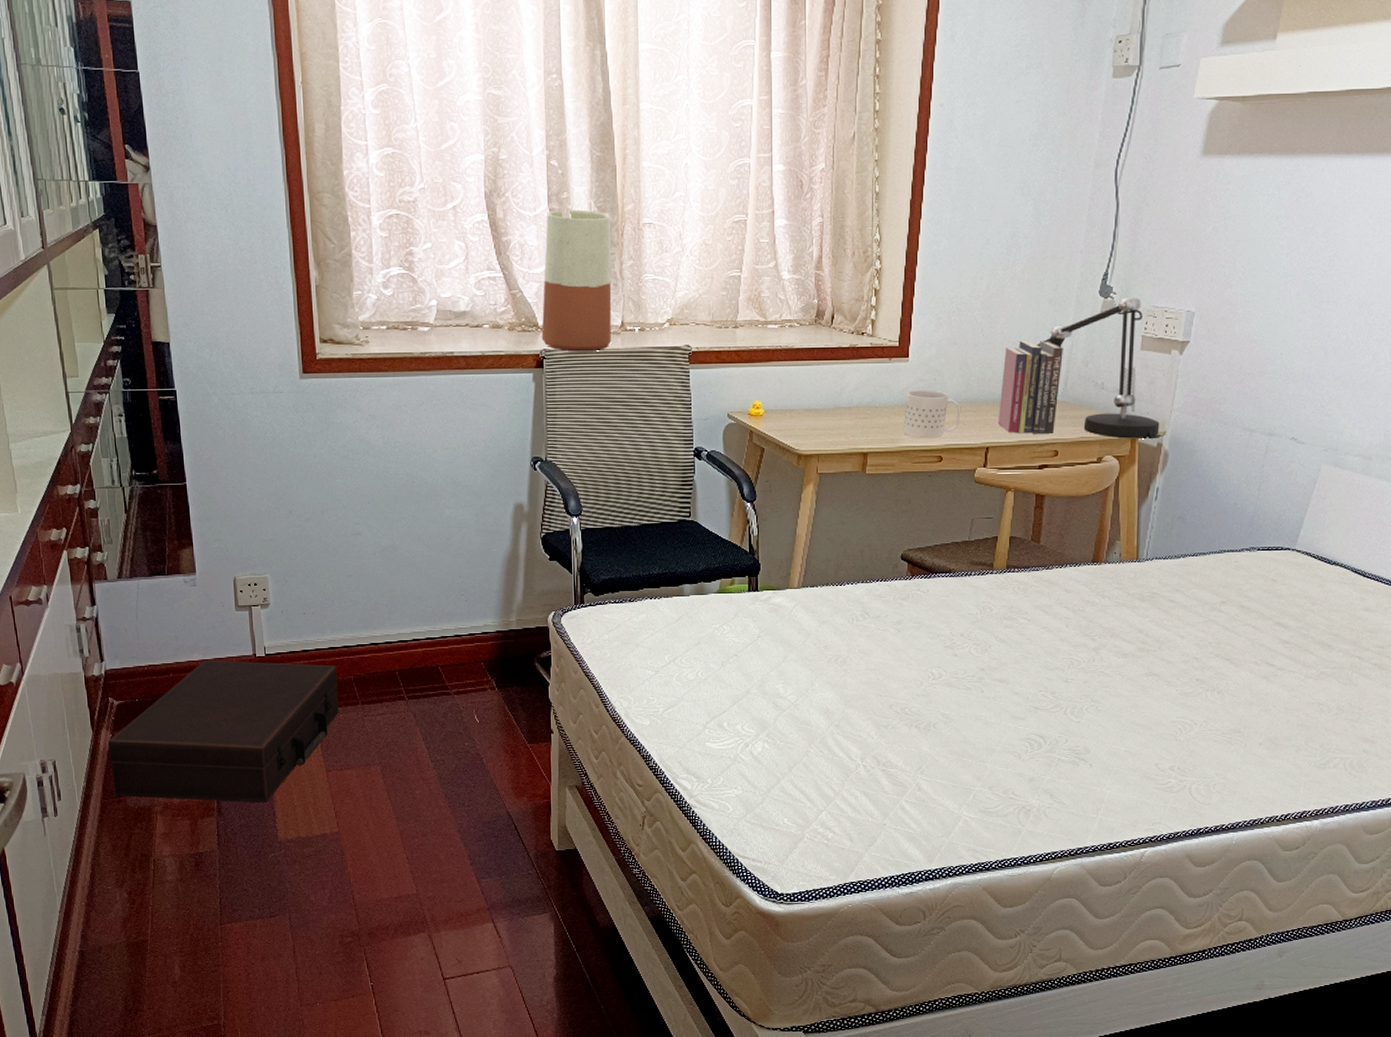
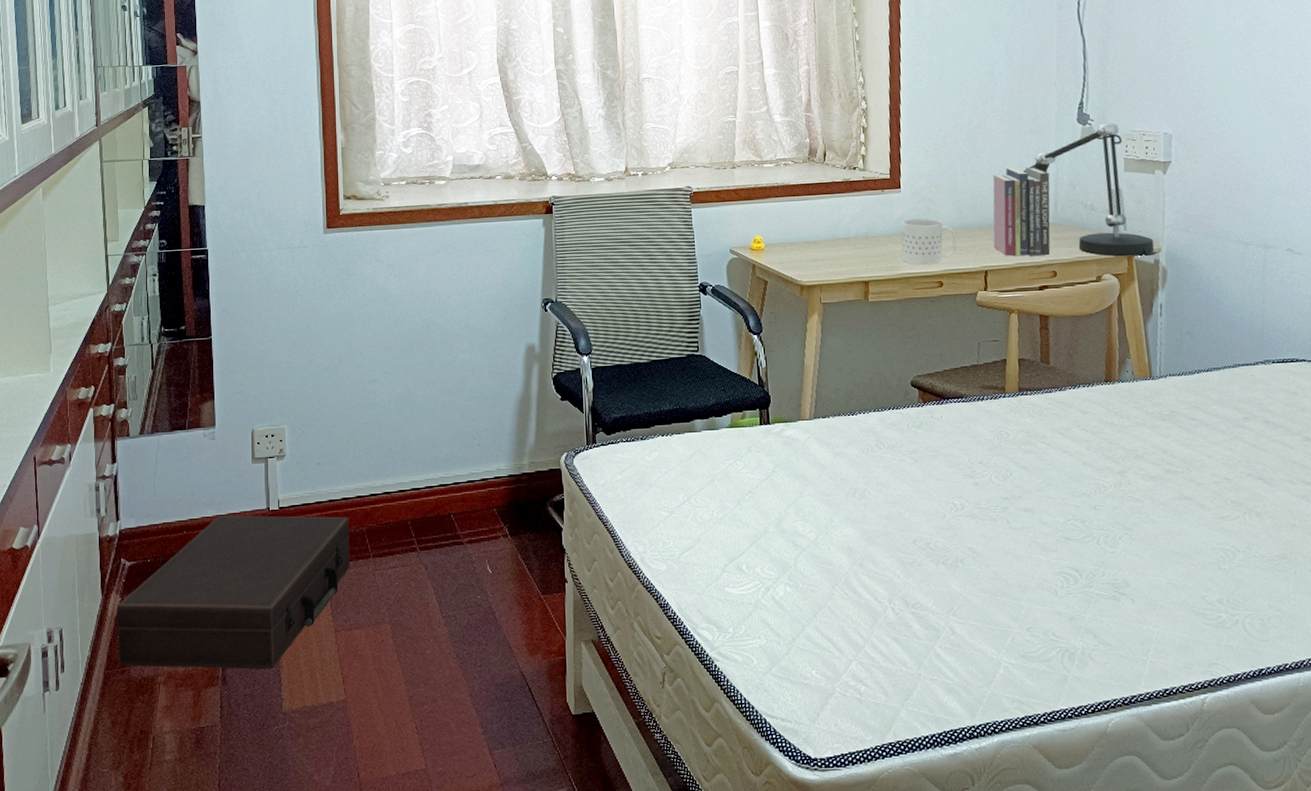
vase: present [541,209,612,352] -> none [550,69,616,197]

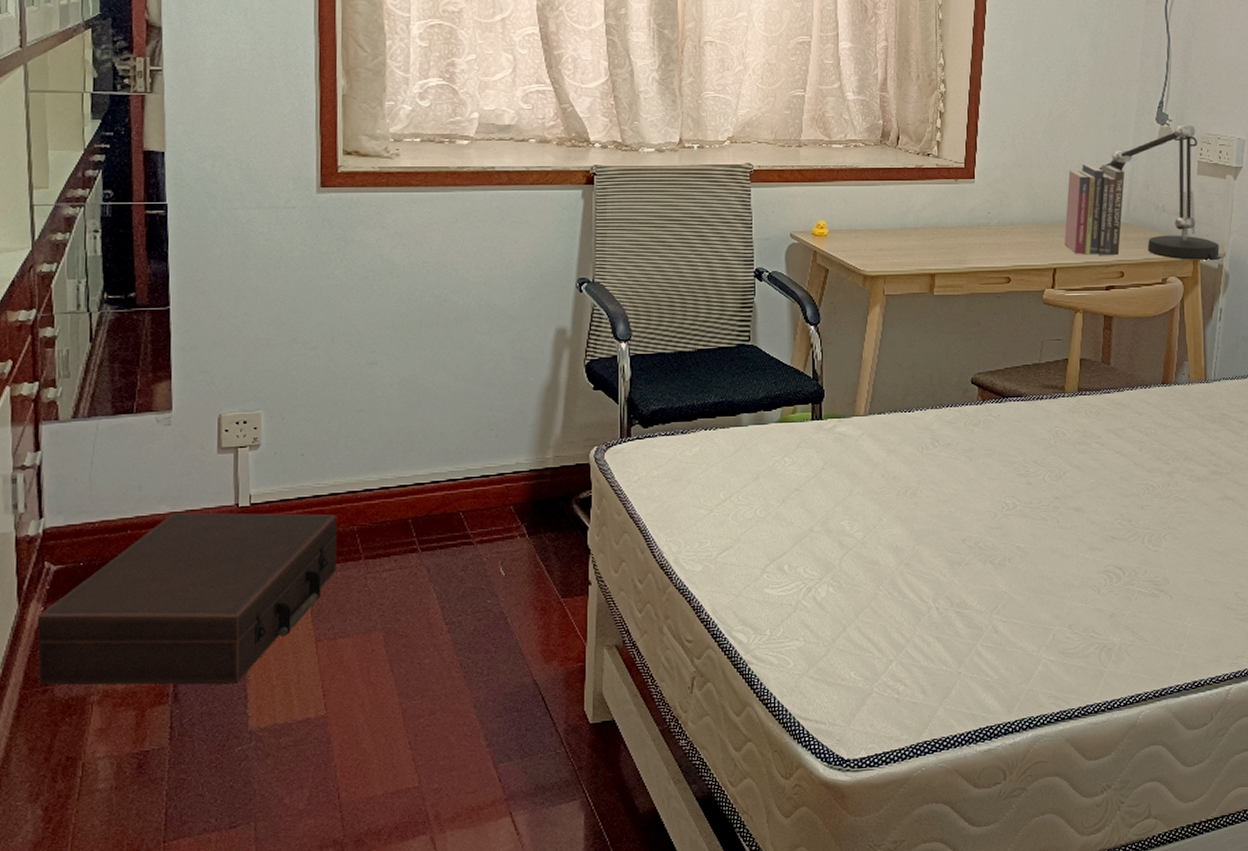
mug: present [901,218,957,266] -> none [971,211,1028,260]

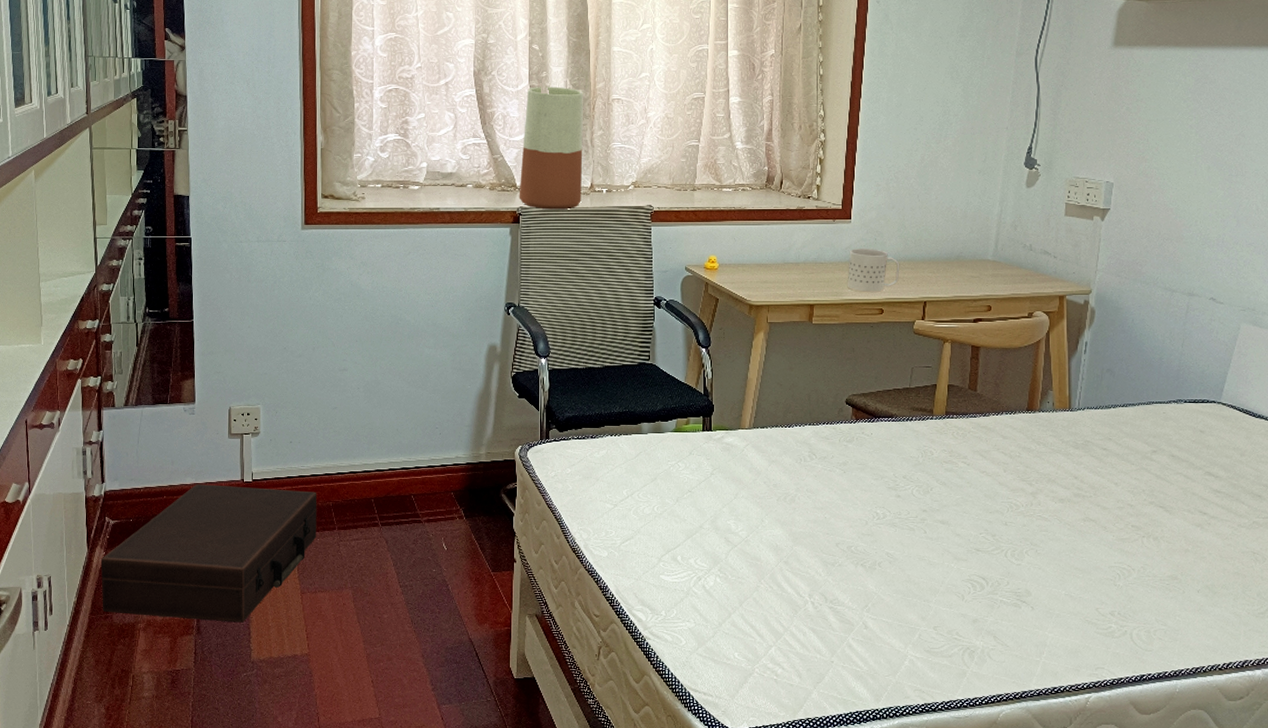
vase: none [593,25,671,169] -> present [519,86,584,210]
mug: none [971,211,1028,260] -> present [847,249,900,293]
books: present [1064,163,1125,256] -> none [935,205,993,291]
desk lamp: present [1098,125,1221,261] -> none [968,170,1087,297]

